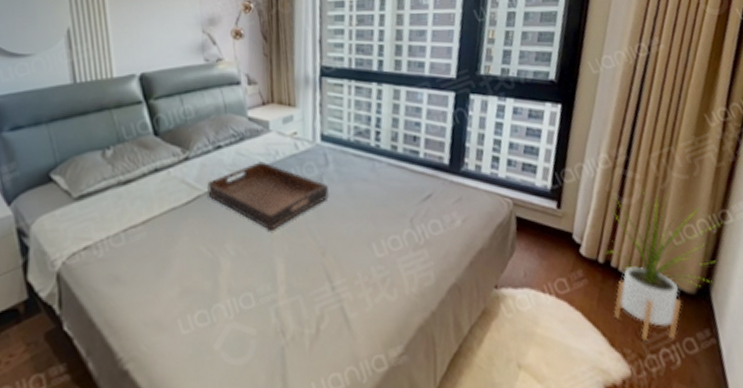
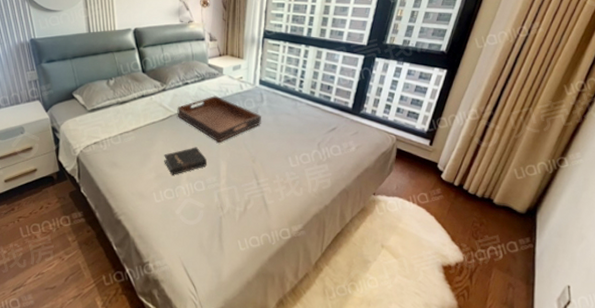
hardback book: none [191,240,257,288] -> present [164,147,208,175]
house plant: present [605,187,722,341] -> none [458,135,559,241]

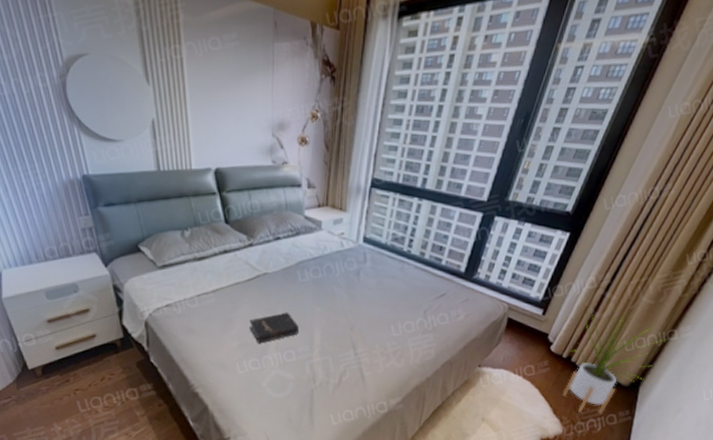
serving tray: present [177,96,261,143] -> none [266,253,363,308]
house plant: none [458,135,559,241] -> present [562,306,668,414]

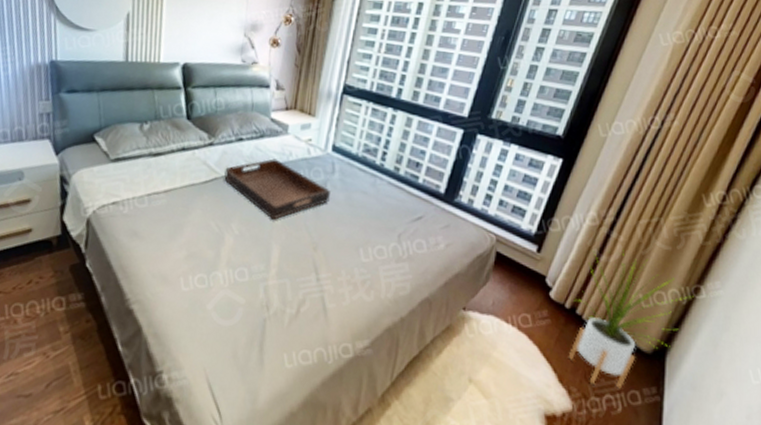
hardback book: present [249,312,300,344] -> none [200,222,256,257]
serving tray: none [266,253,363,308] -> present [224,158,330,220]

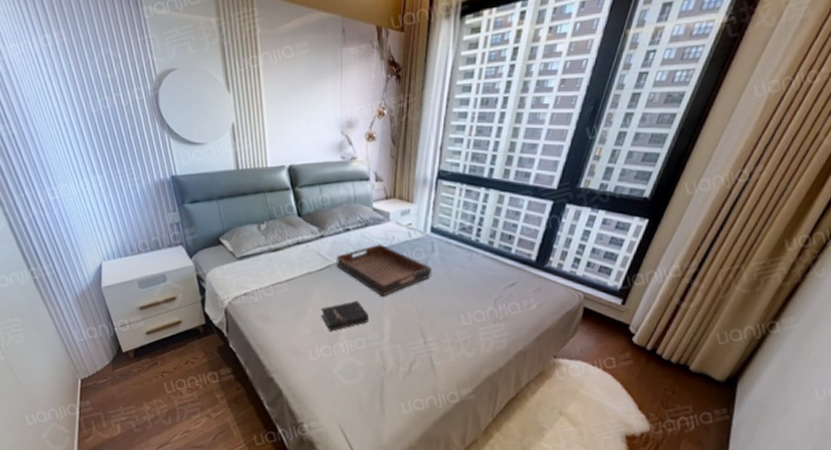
hardback book: none [200,222,256,257] -> present [321,301,370,331]
house plant: present [568,249,694,389] -> none [647,295,768,412]

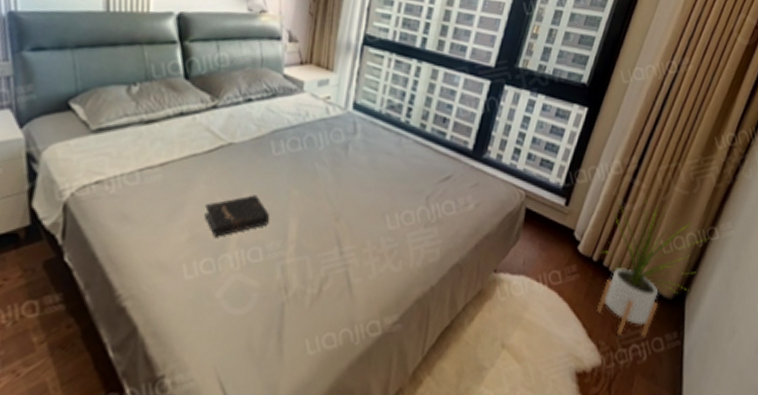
serving tray: present [337,244,431,297] -> none [231,120,352,190]
house plant: none [647,295,768,412] -> present [596,196,709,337]

